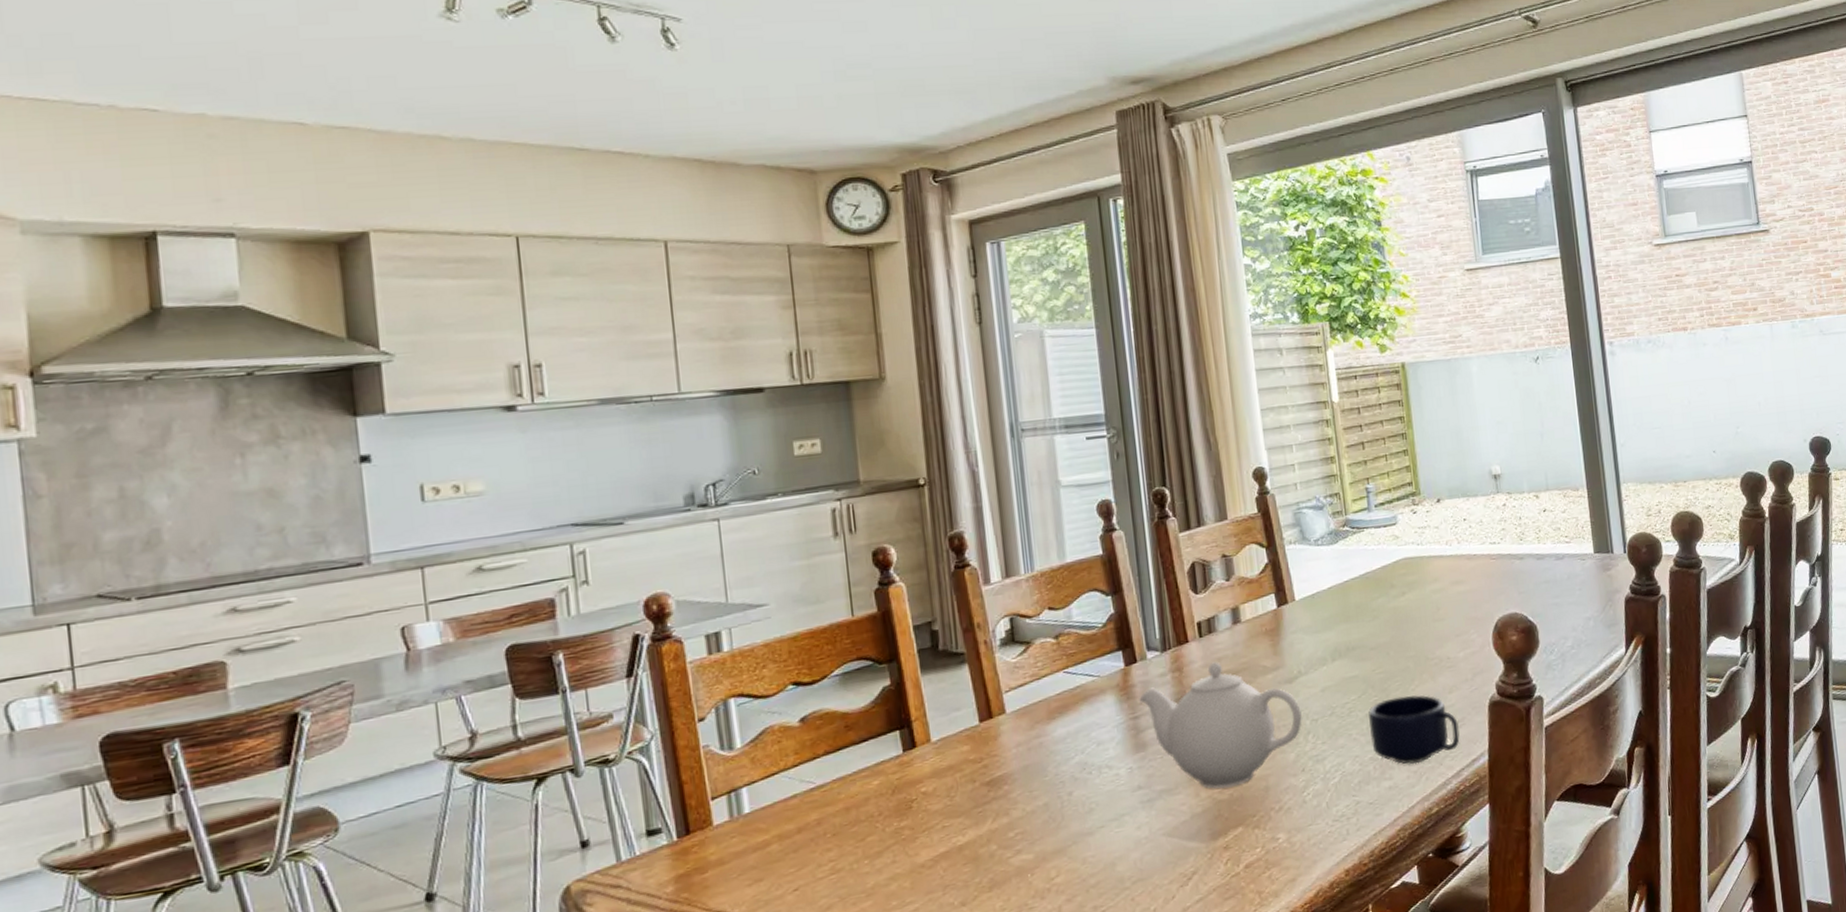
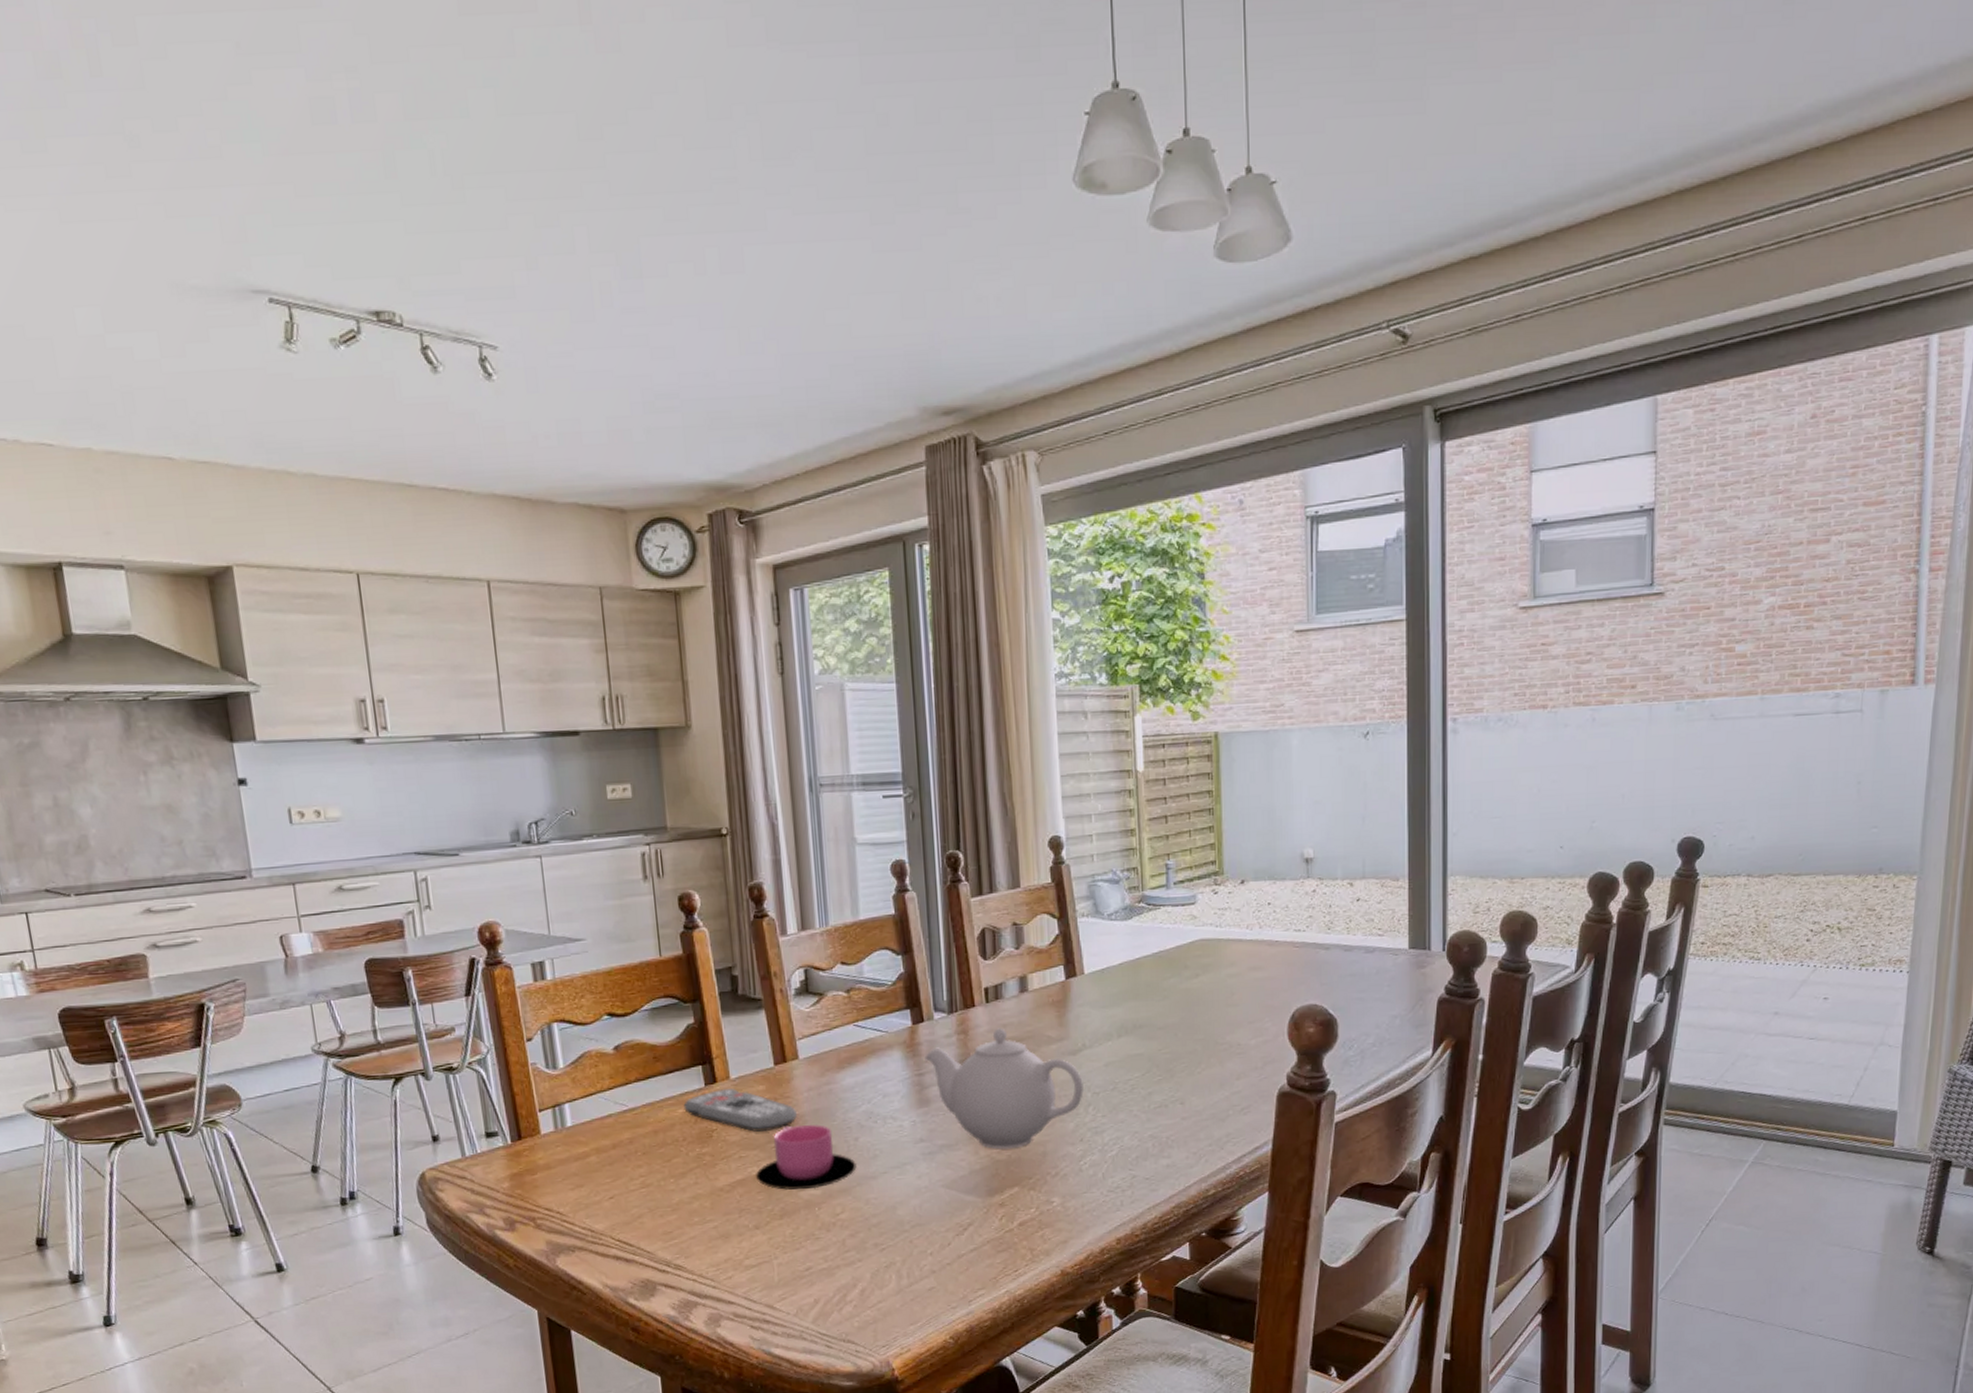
remote control: none [879,752,1005,798] -> present [683,1088,797,1132]
cup: none [961,782,1072,859] -> present [756,1124,857,1190]
mug: present [1368,695,1460,765] -> none [1151,1078,1244,1146]

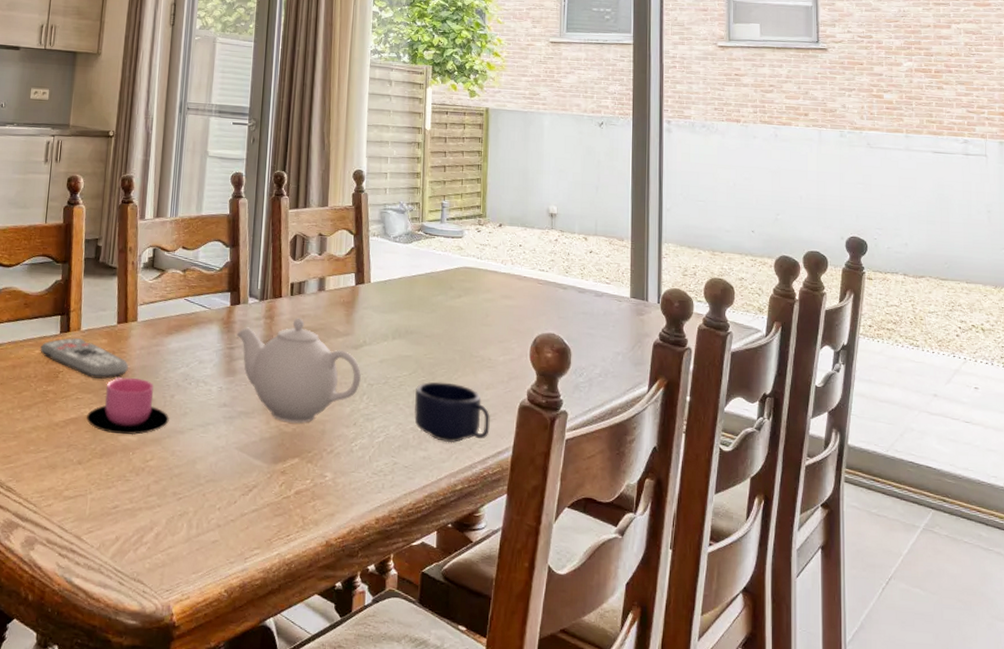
mug: none [1151,1078,1244,1146] -> present [414,381,490,443]

